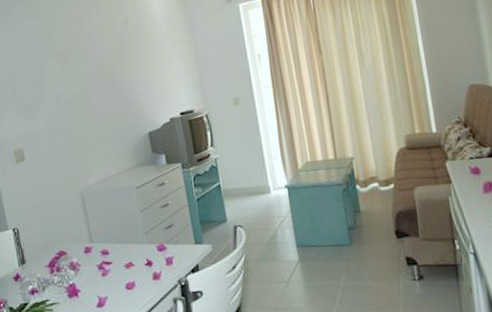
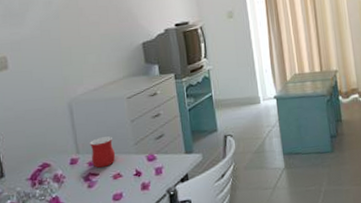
mug: none [102,226,127,257] -> present [90,136,116,168]

